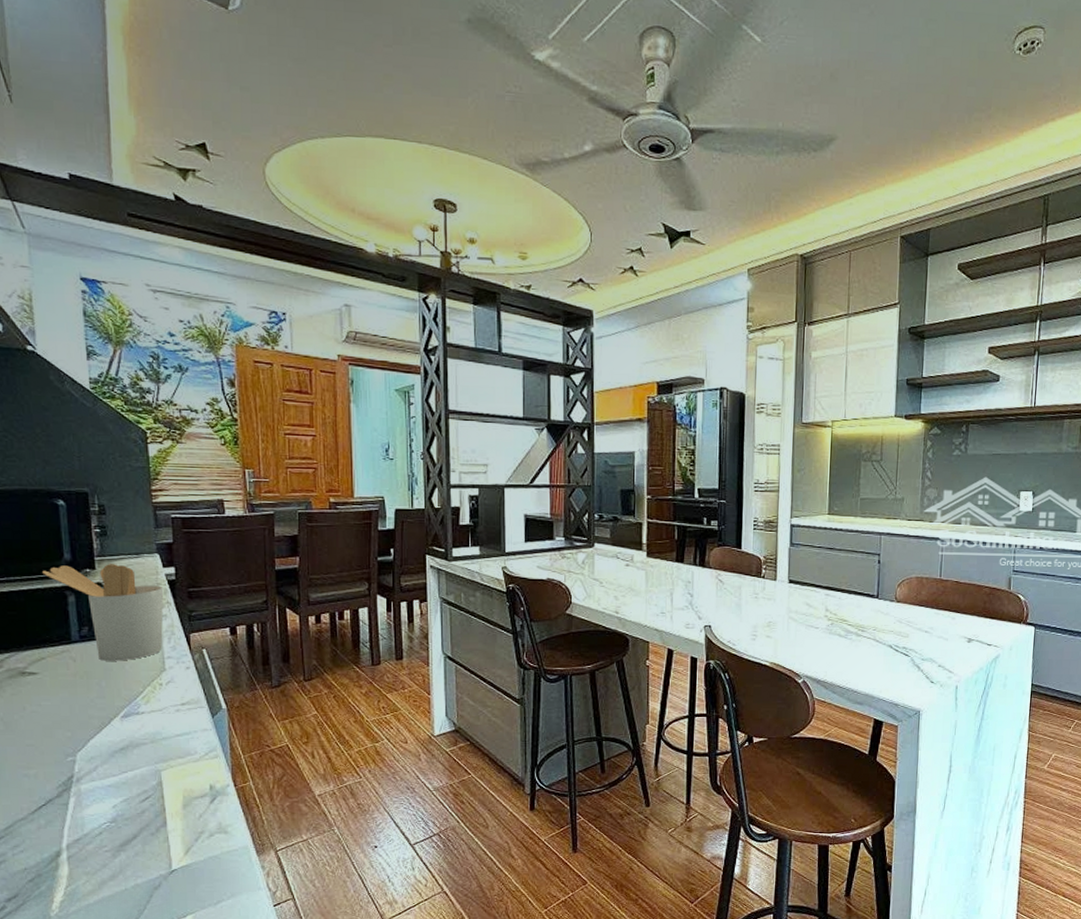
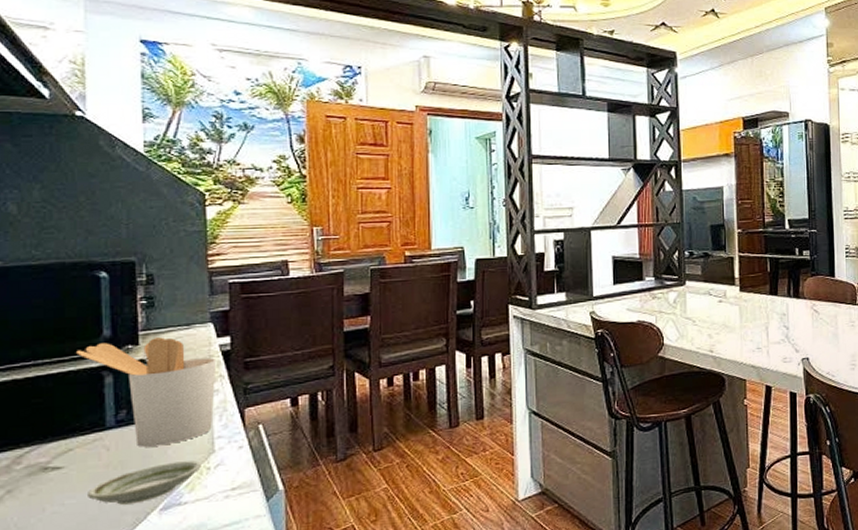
saucer: none [60,676,155,710] -> present [88,461,201,505]

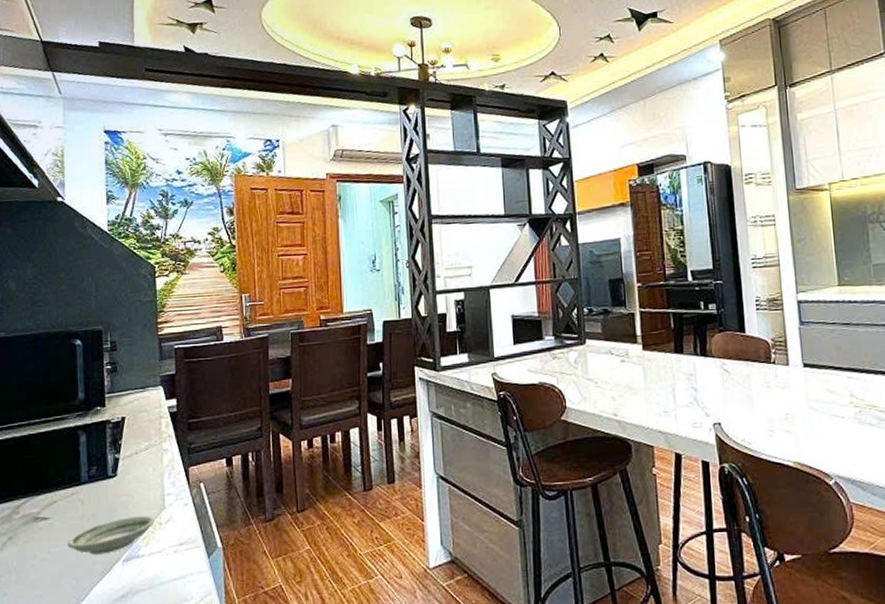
utensil holder: present [77,337,217,447] -> none [59,400,166,502]

